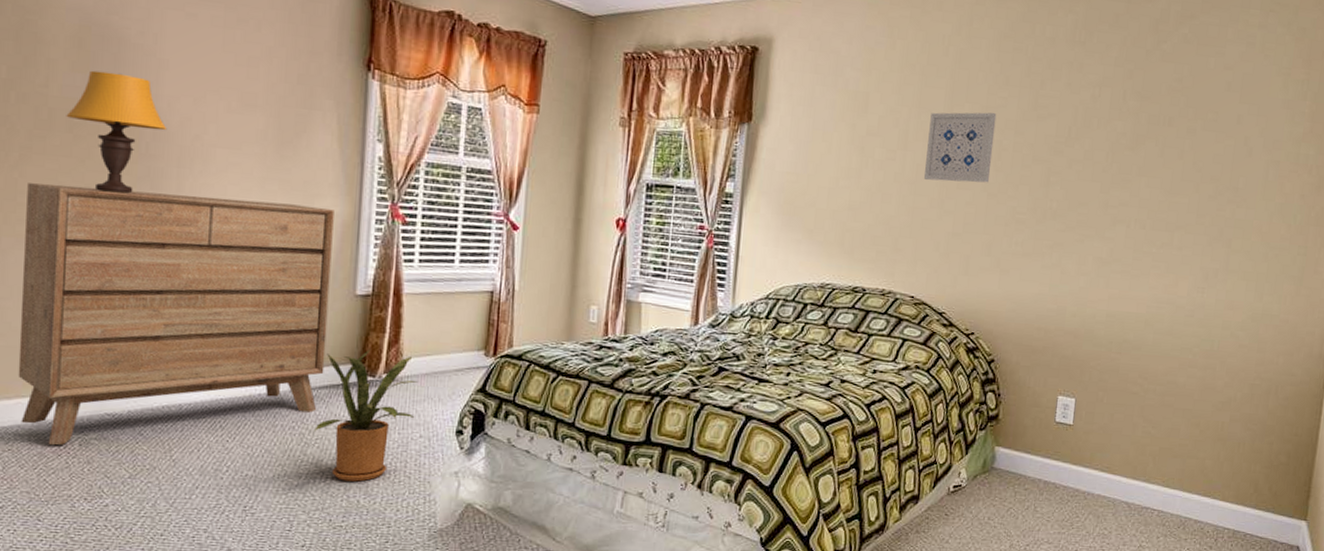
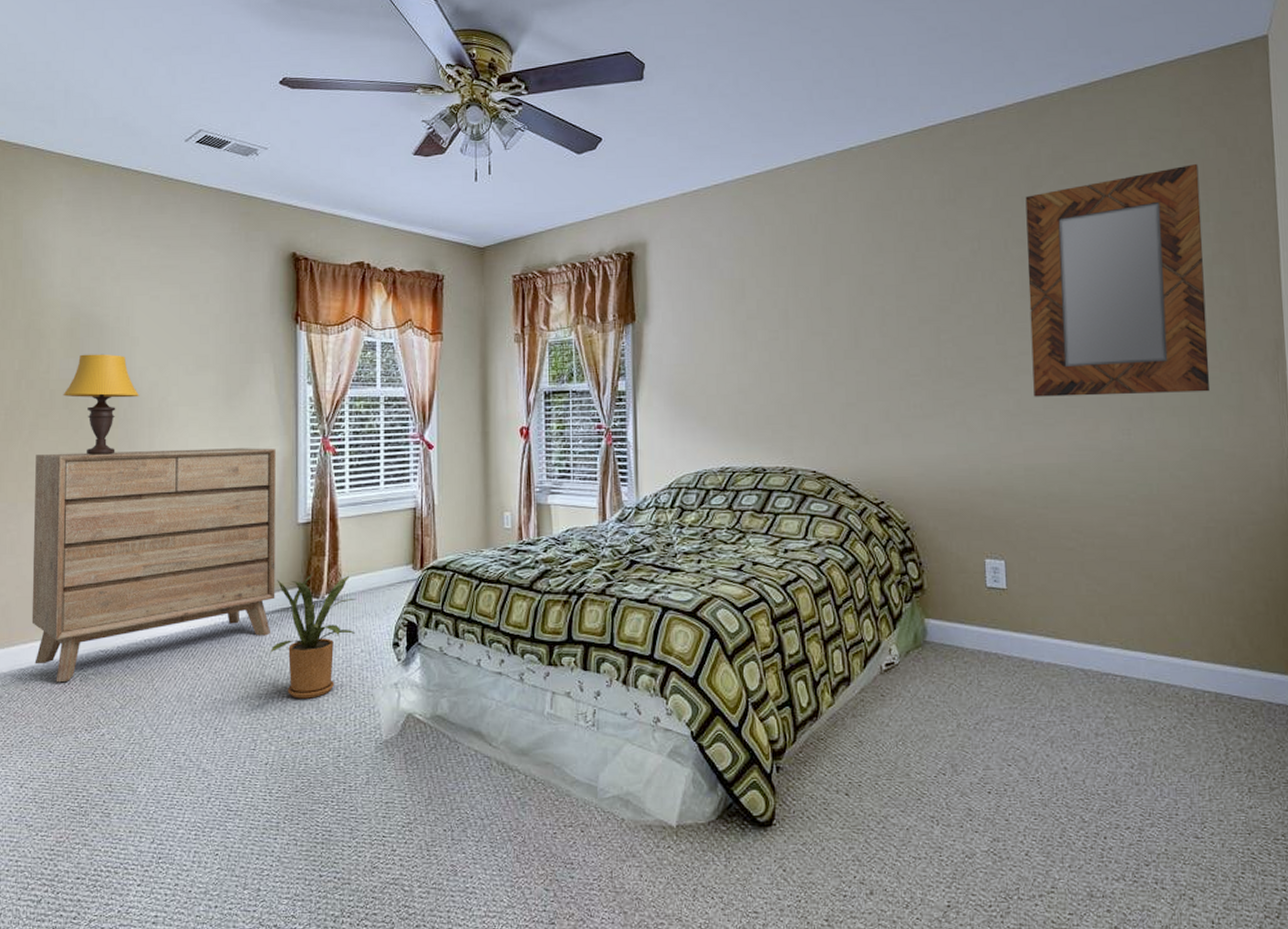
wall art: present [923,112,997,183] -> none [808,281,877,355]
home mirror: none [1126,42,1307,261] -> present [1025,163,1210,397]

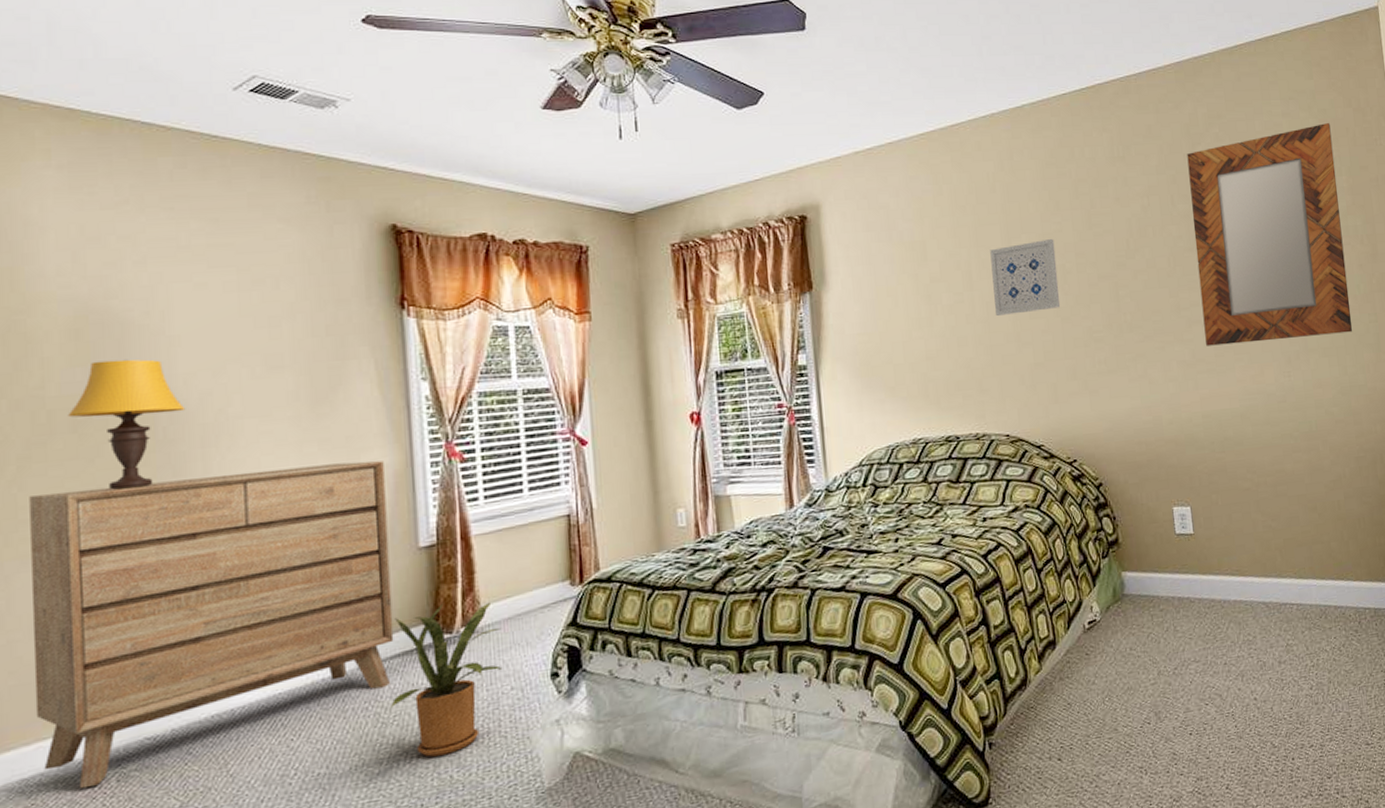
wall art: none [808,281,877,355] -> present [990,239,1061,317]

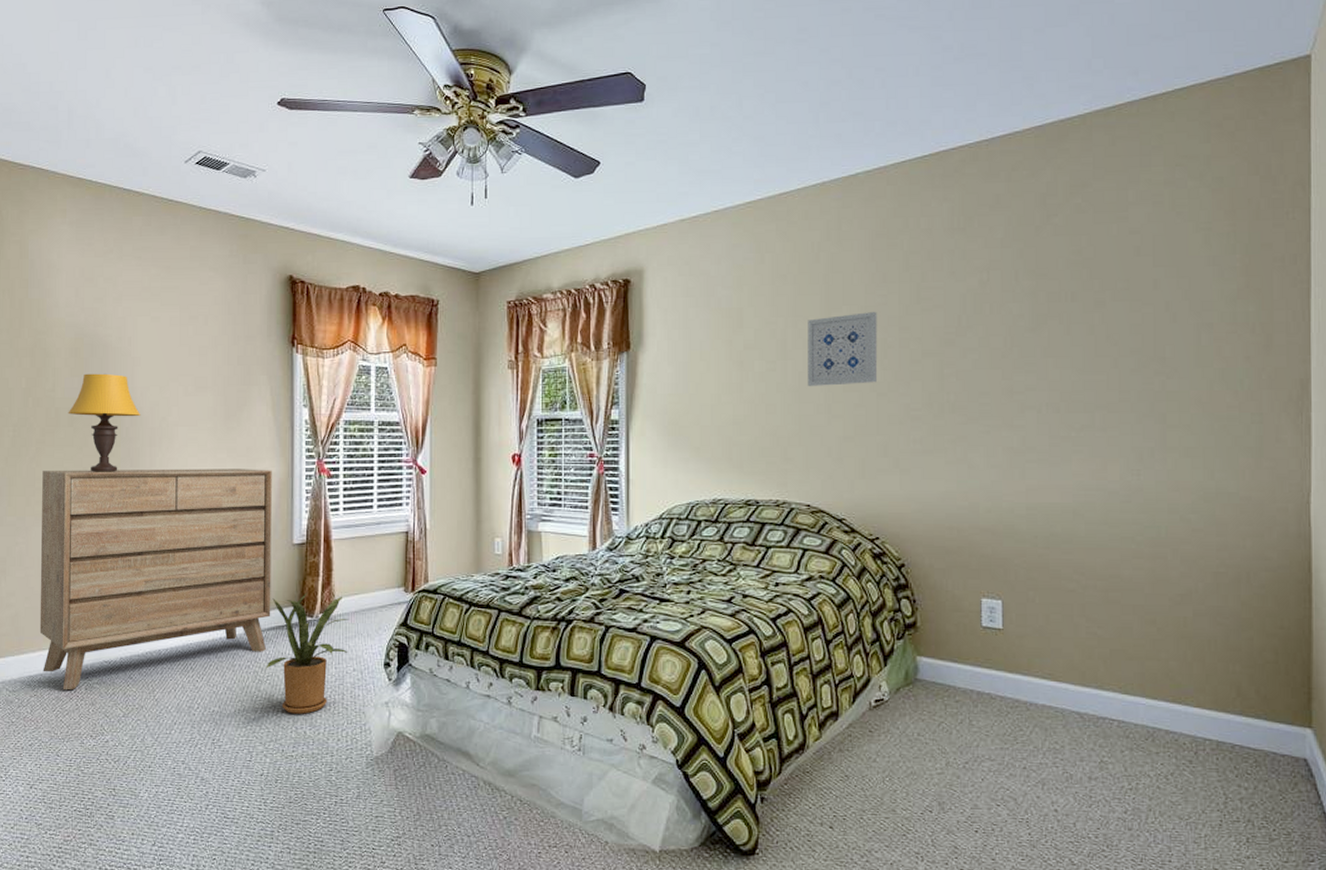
home mirror: present [1187,122,1352,346] -> none [1038,192,1228,434]

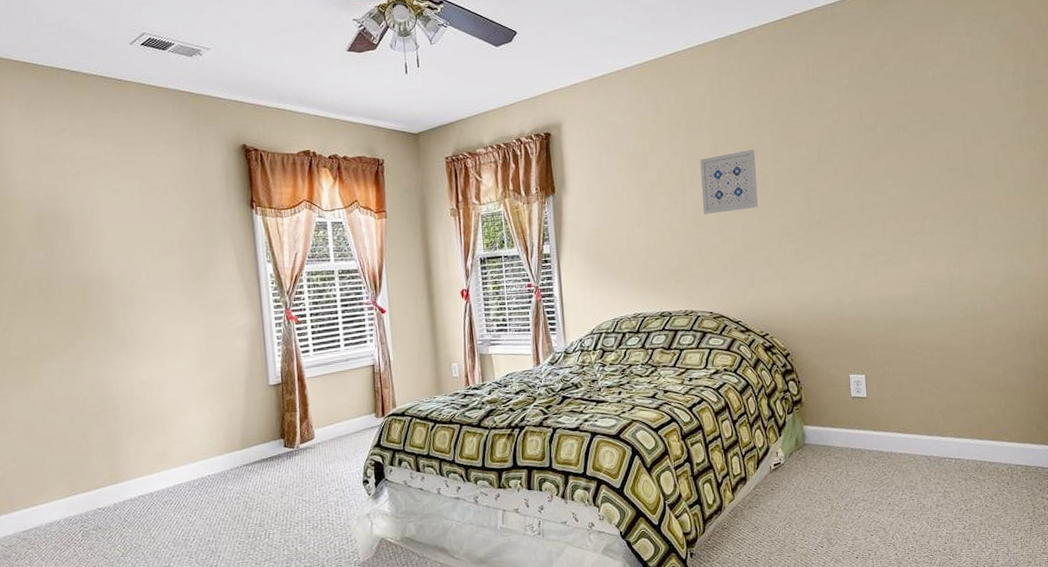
dresser: present [39,469,272,691] -> none [17,321,255,540]
table lamp: present [68,373,141,472] -> none [37,245,111,338]
house plant: present [266,592,350,714] -> none [254,427,330,534]

